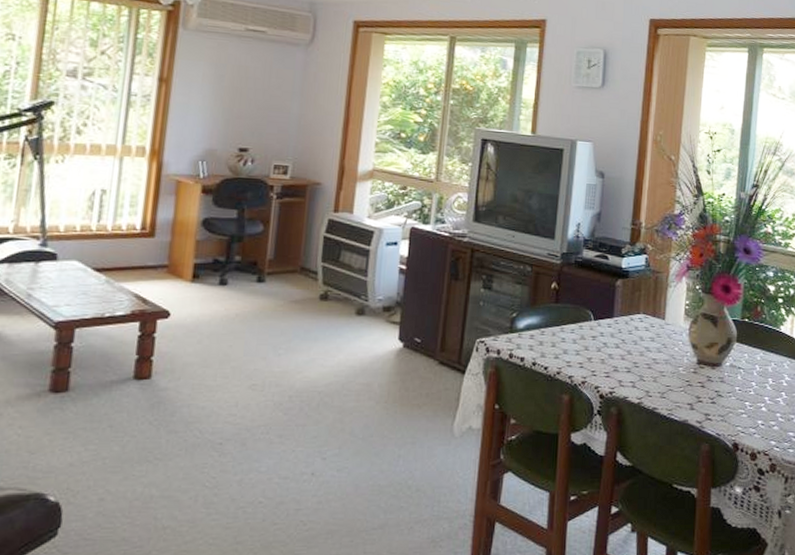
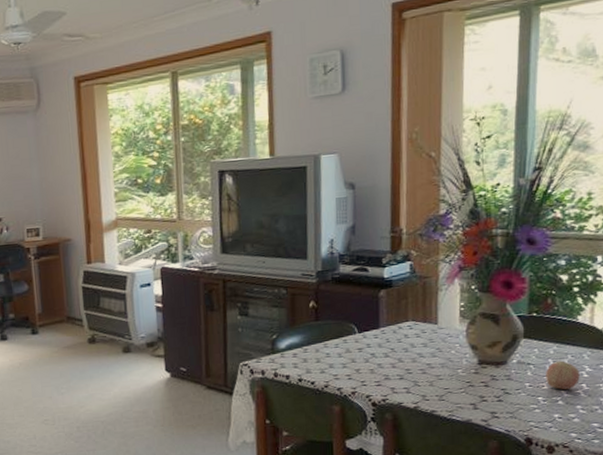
apple: none [752,367,780,396] -> present [545,360,580,390]

